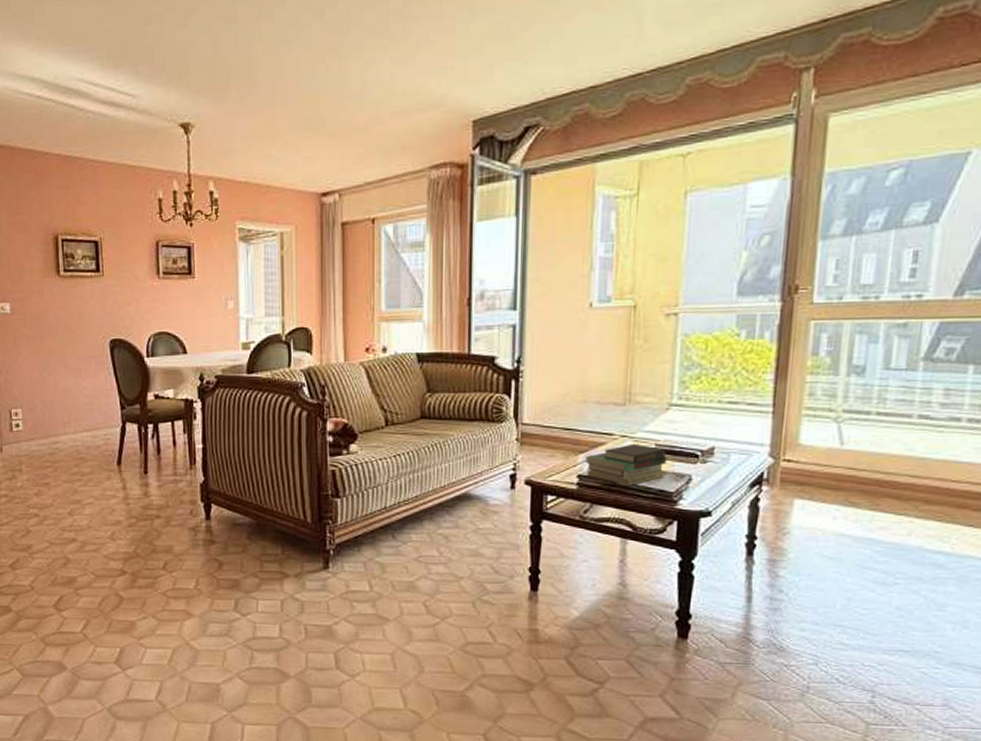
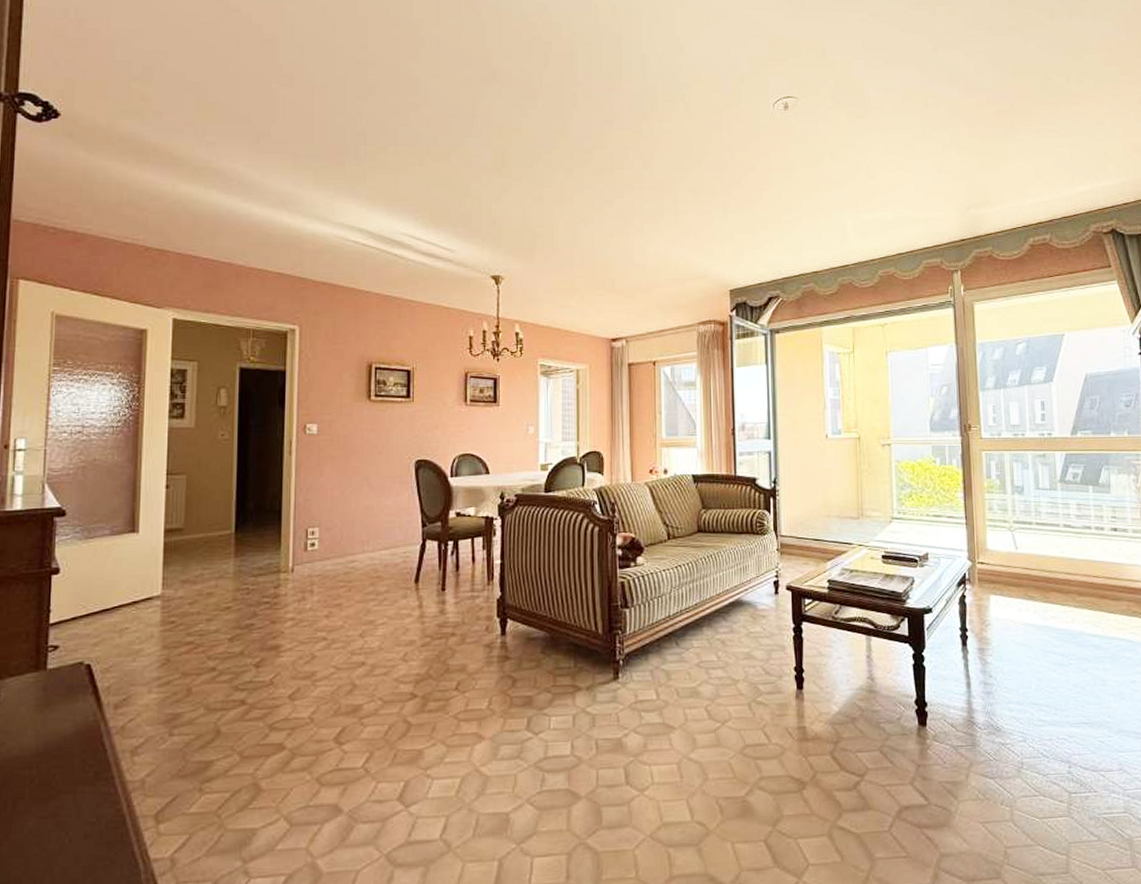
books: present [586,443,667,487] -> none [833,551,895,590]

